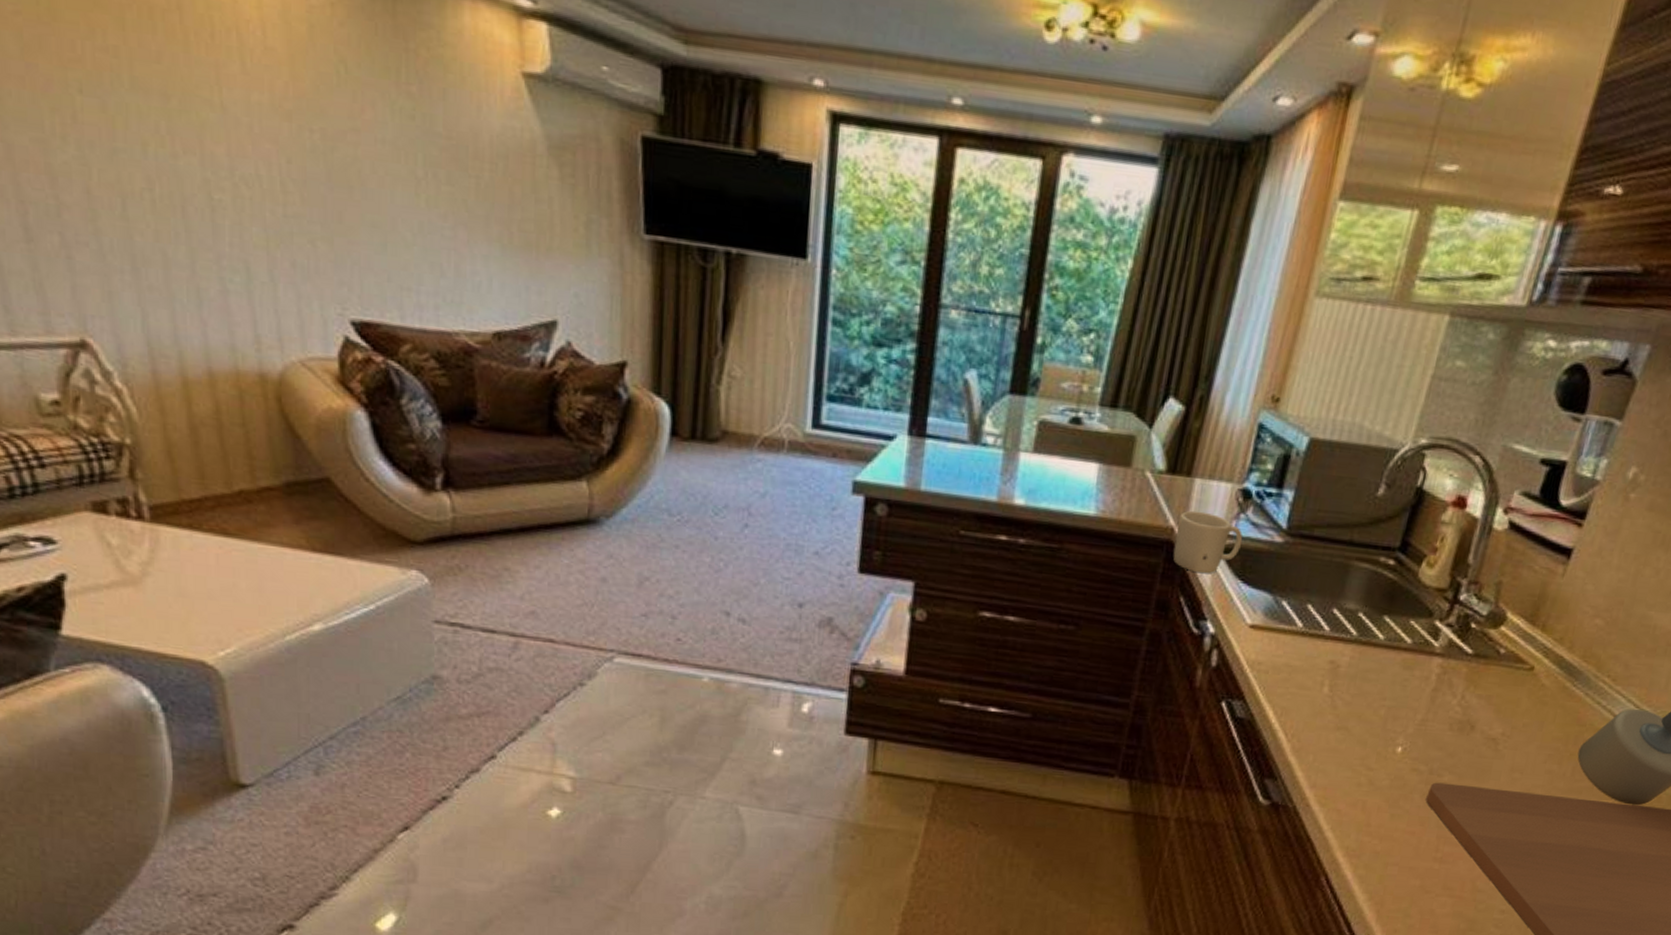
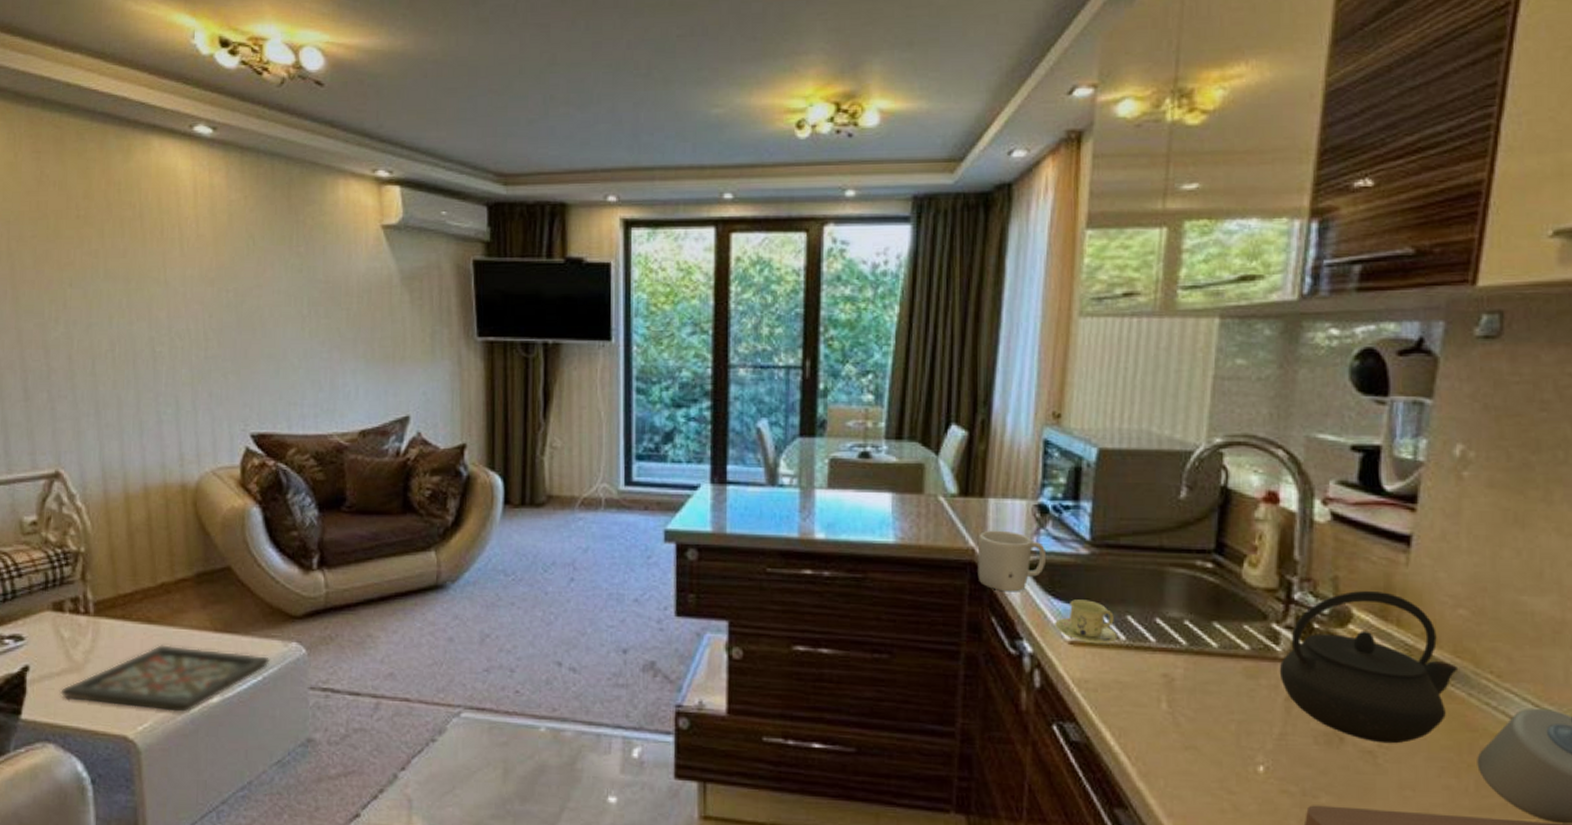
decorative tray: none [112,560,384,639] -> present [60,643,270,712]
cup and saucer: none [1239,585,1296,629] -> present [1055,599,1117,643]
kettle: none [1432,596,1583,734] -> present [1279,590,1457,744]

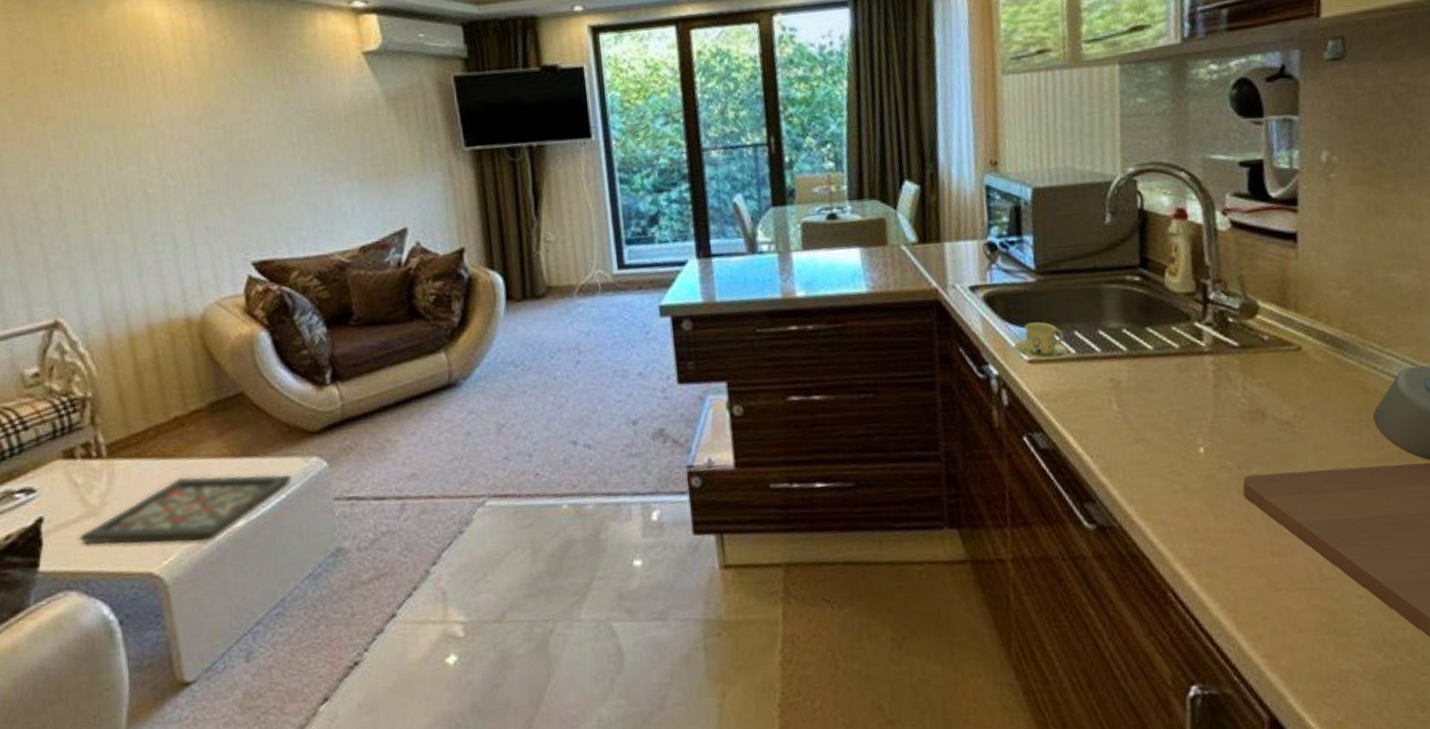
mug: present [977,530,1047,592] -> none [939,269,1001,324]
kettle: present [1279,590,1457,744] -> none [1205,283,1348,414]

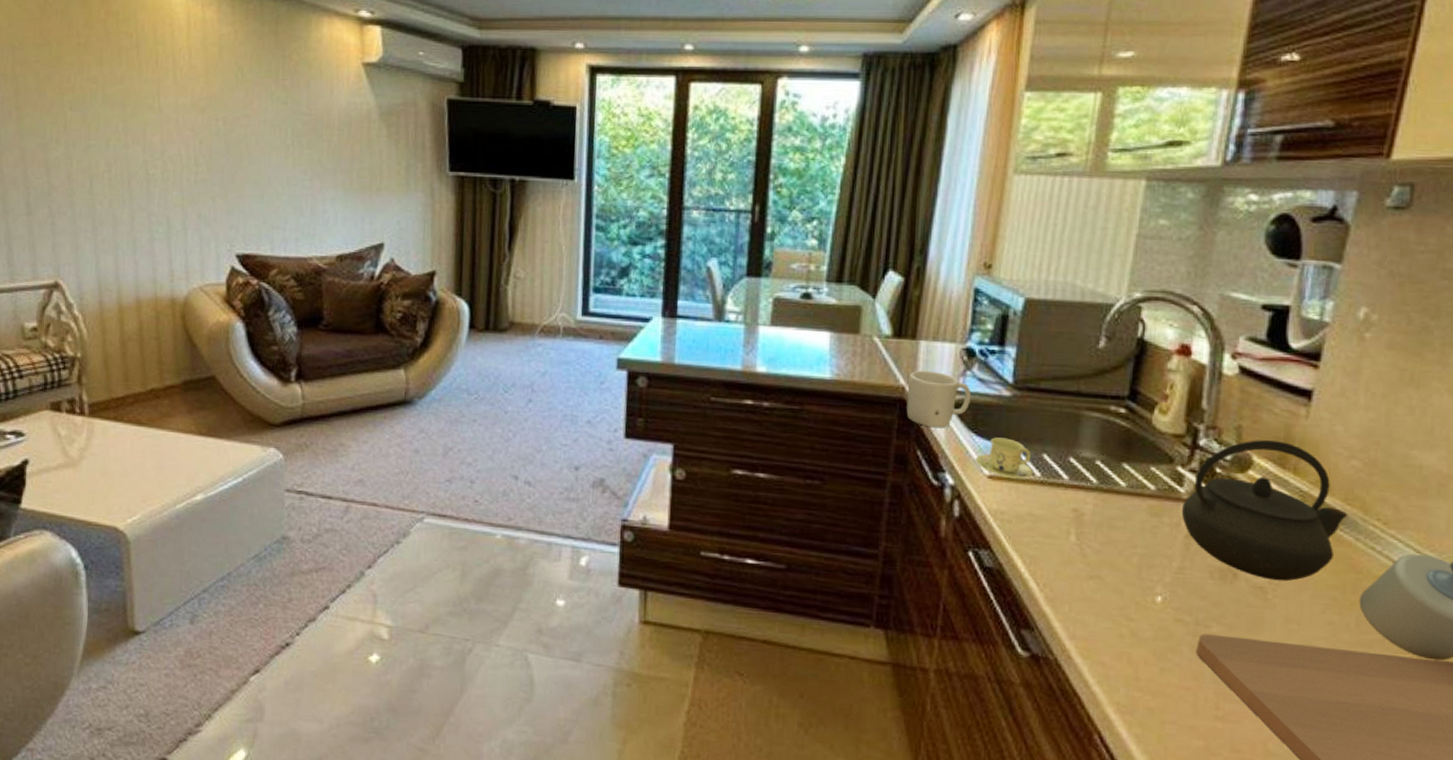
decorative tray: present [79,474,292,545] -> none [57,444,249,508]
mug: none [939,269,1001,324] -> present [906,370,972,428]
kettle: none [1205,283,1348,414] -> present [1181,439,1347,582]

